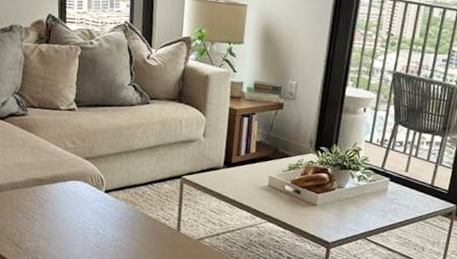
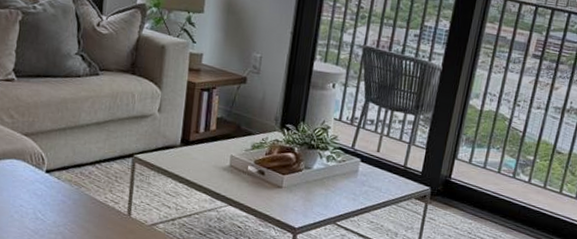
books: present [244,81,283,104] -> none [204,52,246,78]

